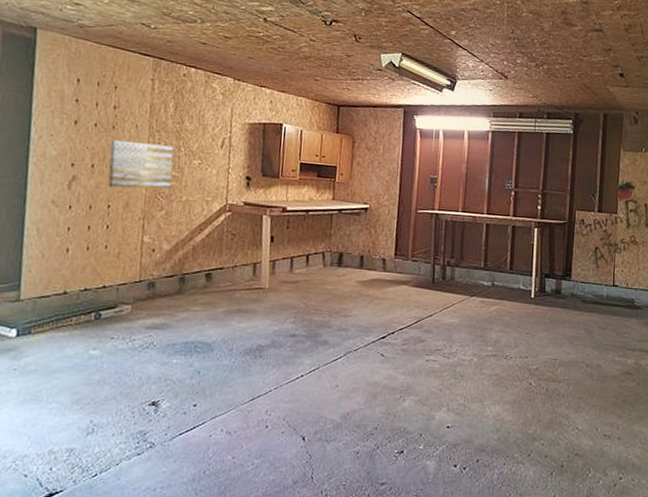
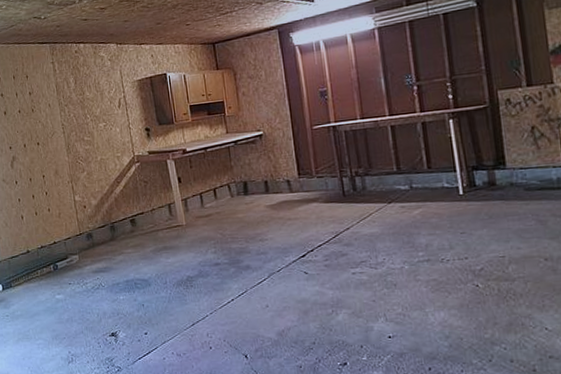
wall art: present [108,140,174,189] -> none [33,115,87,161]

